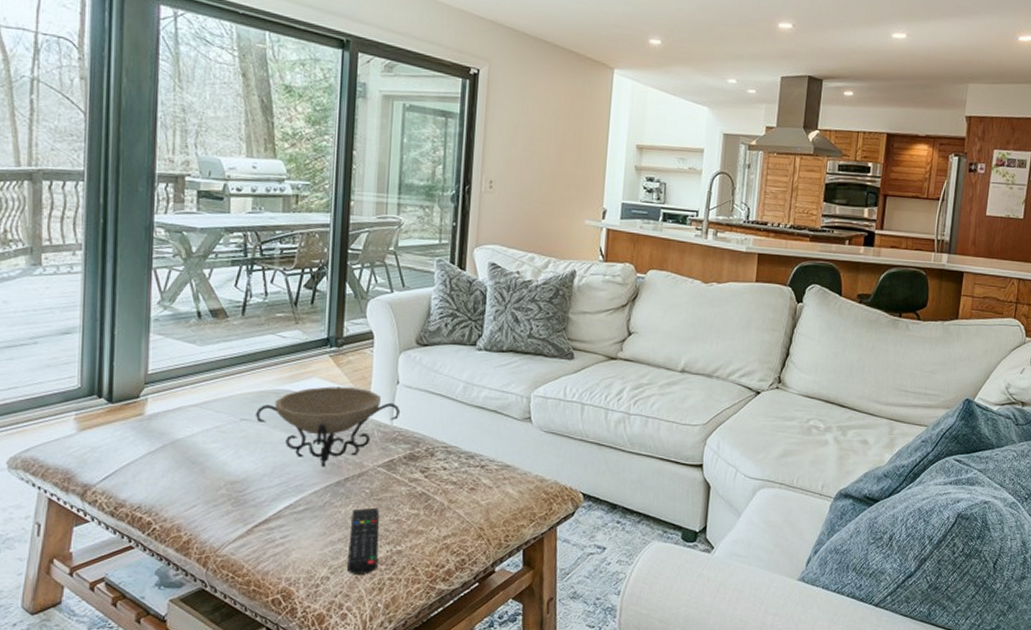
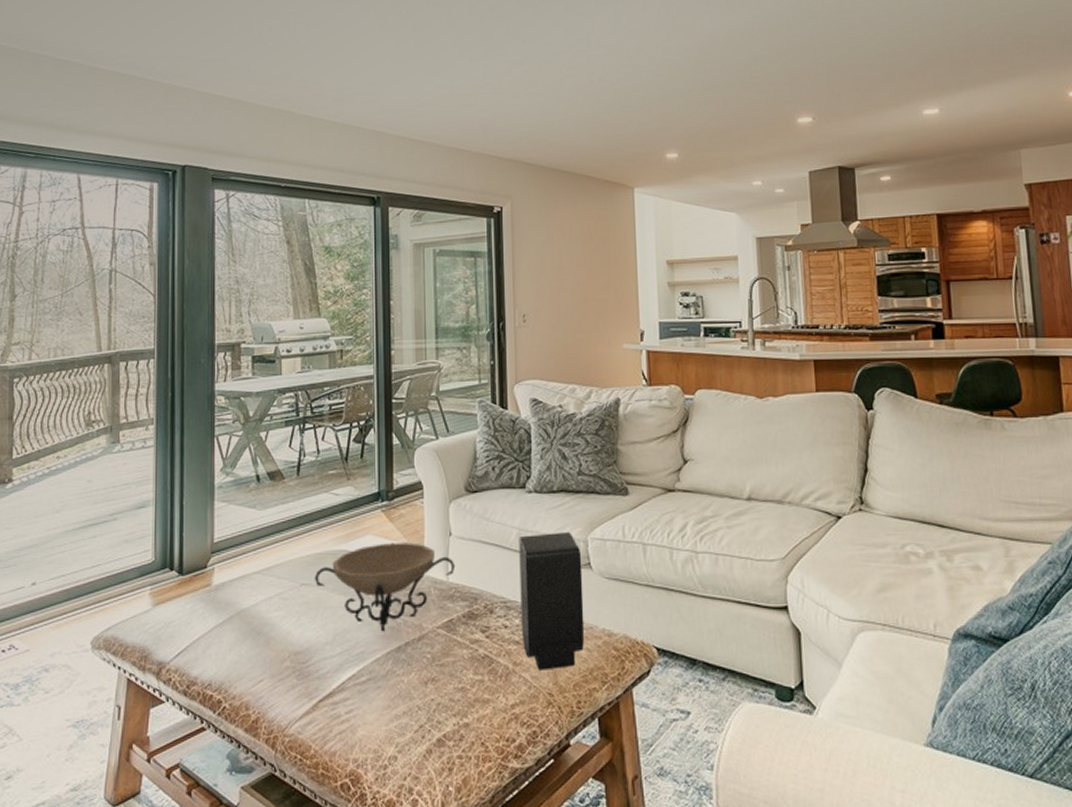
remote control: present [347,507,379,574] -> none [414,674,445,753]
speaker: none [459,388,524,508] -> present [519,532,585,670]

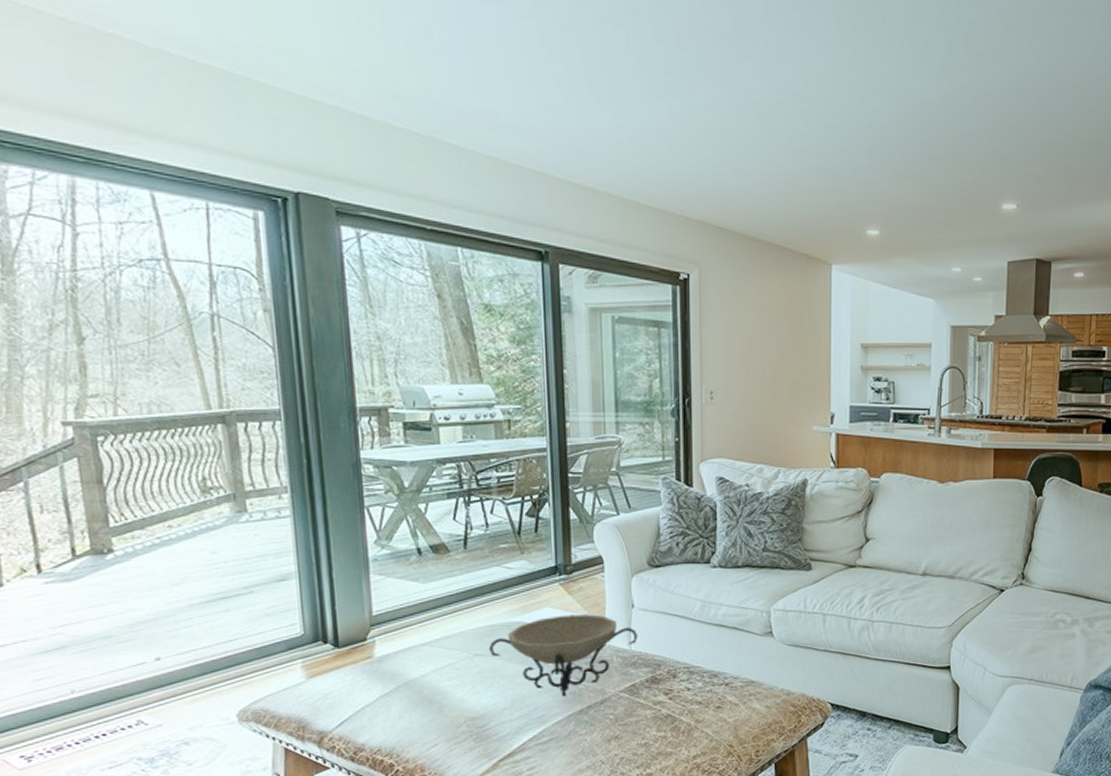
speaker: present [519,532,585,670] -> none [702,604,765,726]

